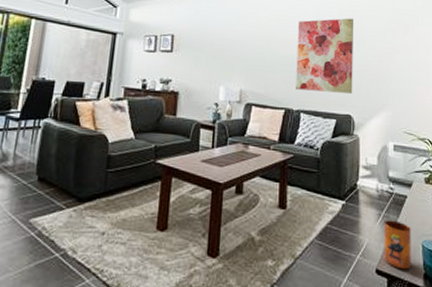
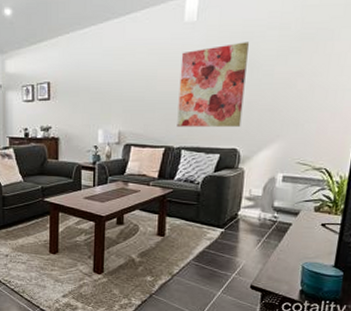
mug: present [384,220,412,270] -> none [260,245,292,286]

